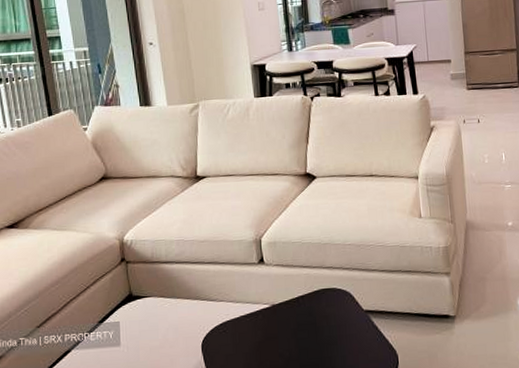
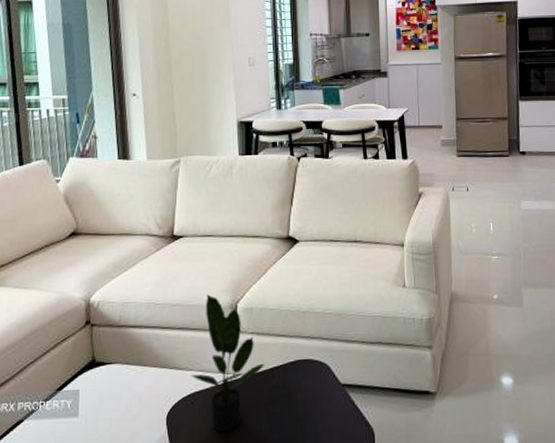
potted plant: none [222,230,290,357] -> present [191,294,265,432]

